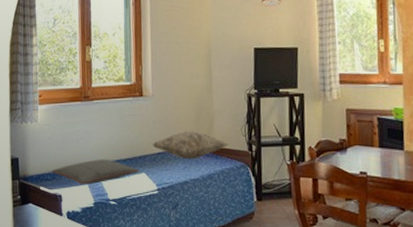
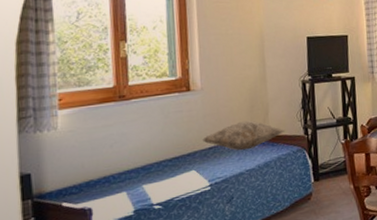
pillow: present [51,159,139,184] -> none [77,161,188,193]

